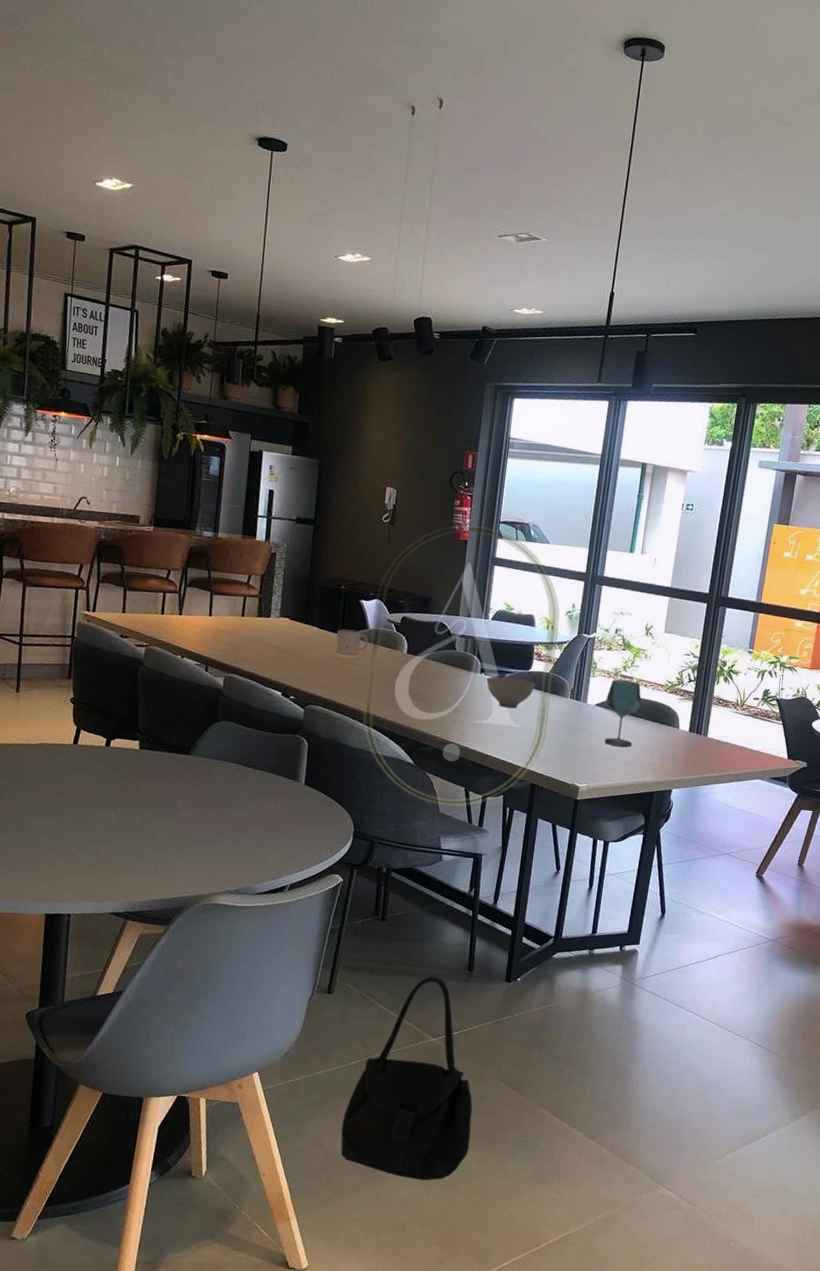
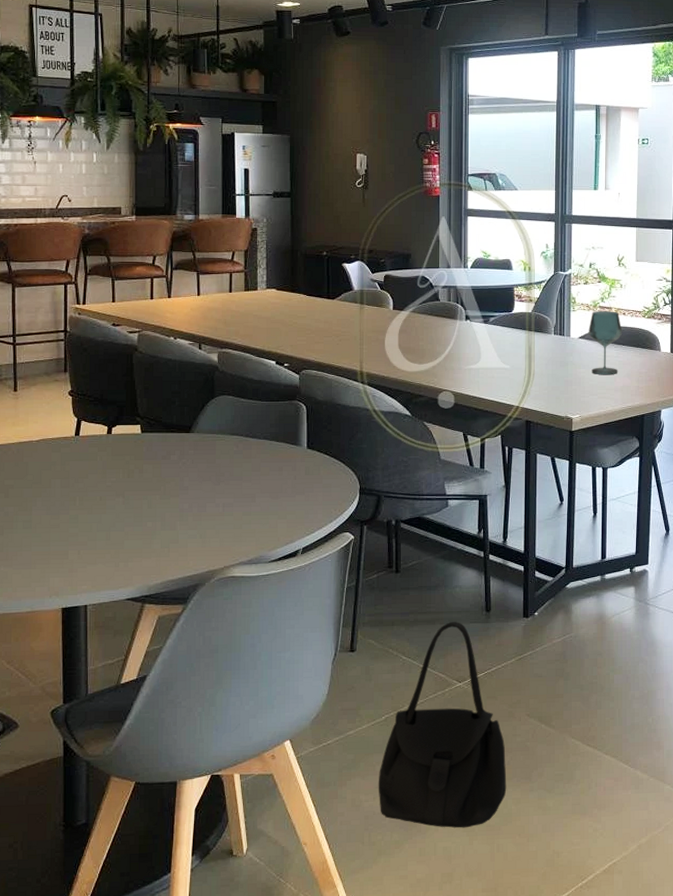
mug: present [336,629,369,656] -> none [324,293,355,319]
bowl: present [486,676,536,709] -> none [472,321,520,351]

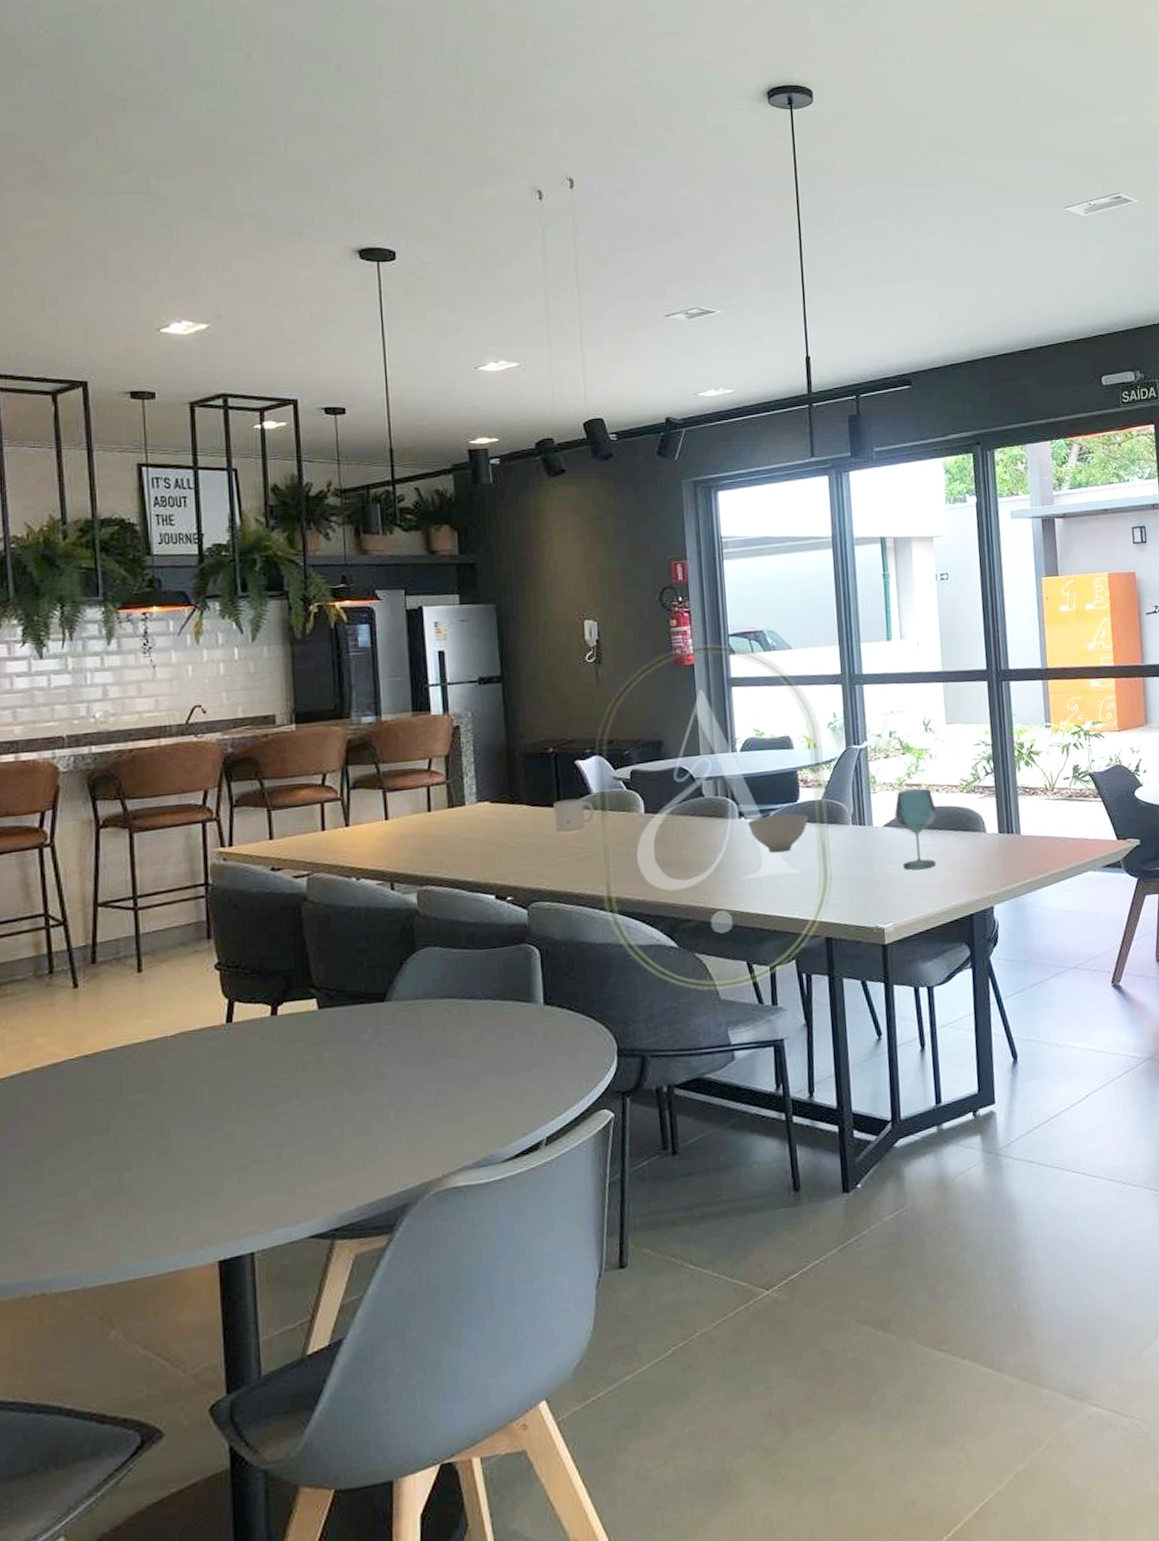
mug: none [324,293,355,319] -> present [553,798,595,833]
handbag: present [378,622,507,828] -> none [668,1209,840,1490]
bowl: none [472,321,520,351] -> present [748,814,809,853]

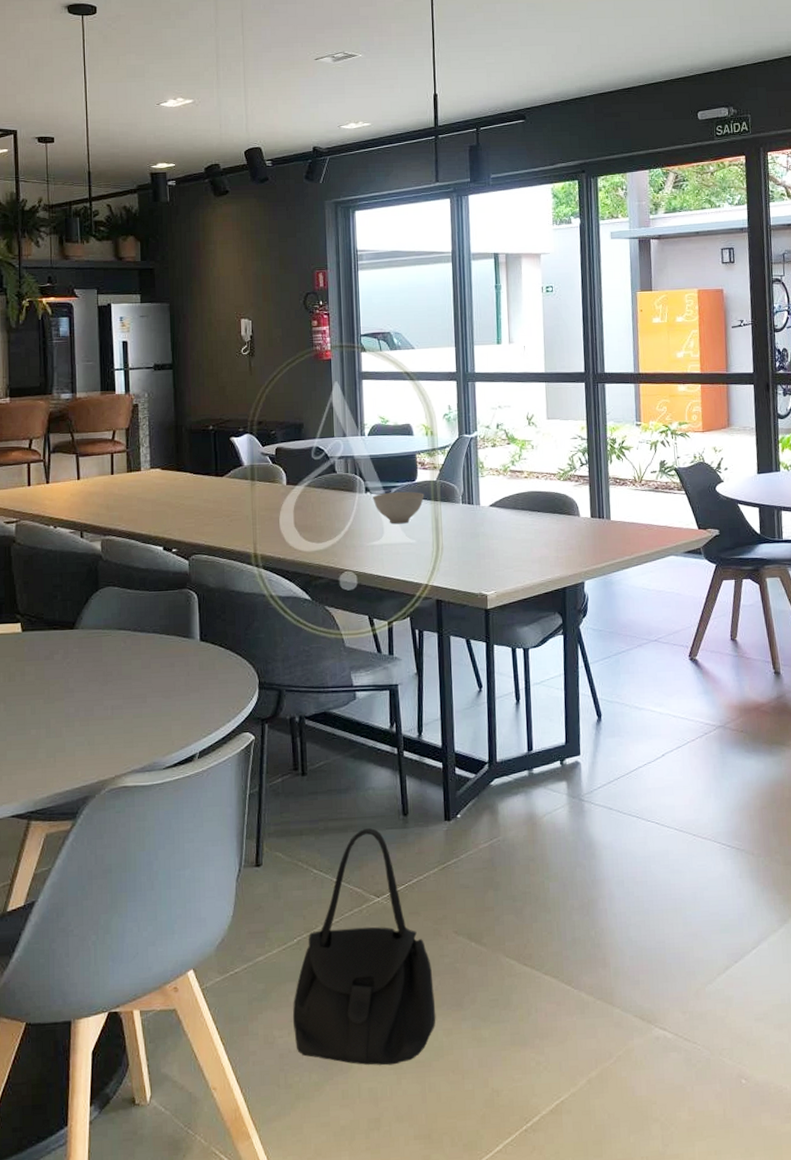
mug: present [553,798,595,833] -> none [212,469,245,498]
handbag: none [668,1209,840,1490] -> present [292,828,436,1066]
wine glass: present [894,788,937,870] -> none [499,475,537,545]

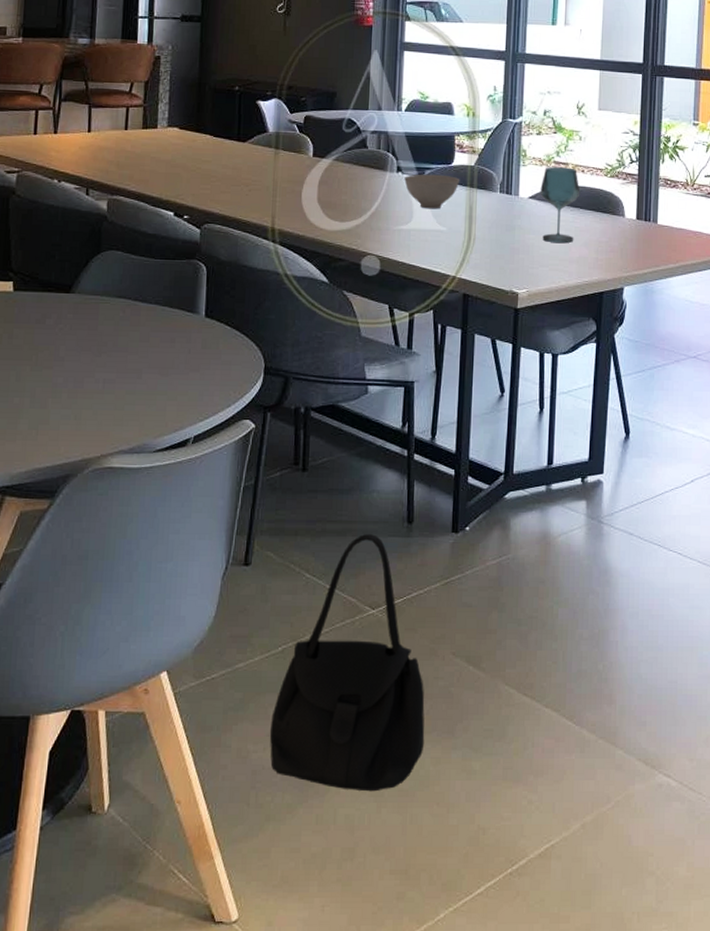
wine glass: none [499,475,537,545] -> present [540,167,581,243]

